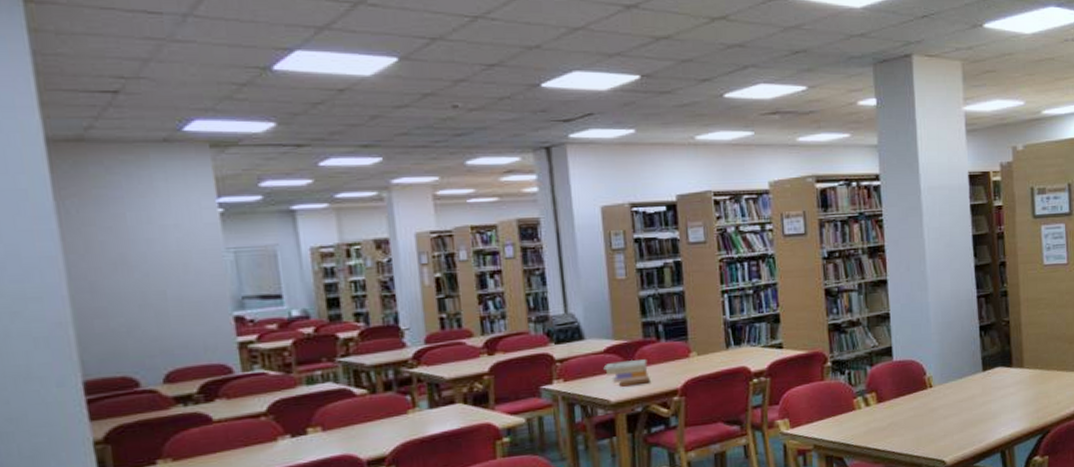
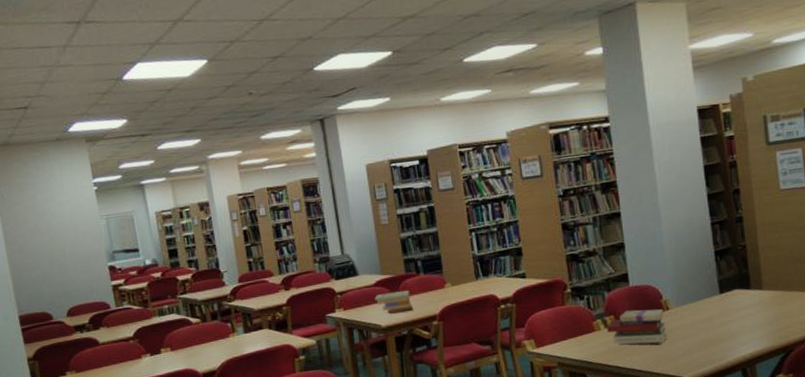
books: none [868,386,930,426] -> present [607,309,668,346]

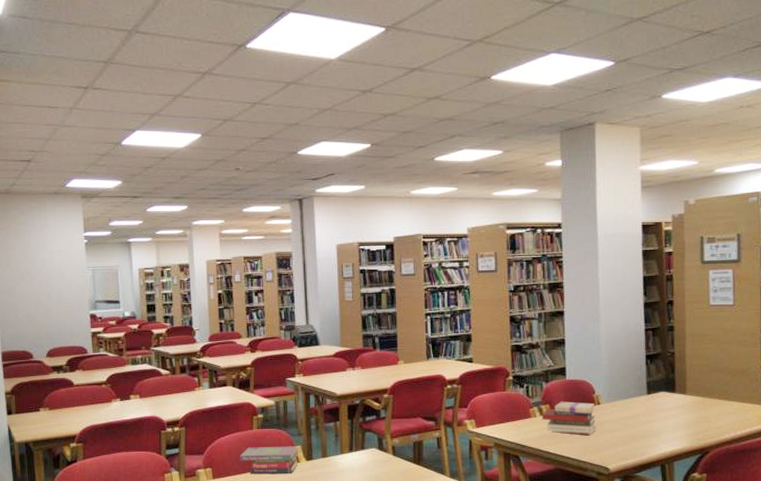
books: present [374,290,413,314] -> none [332,363,367,383]

